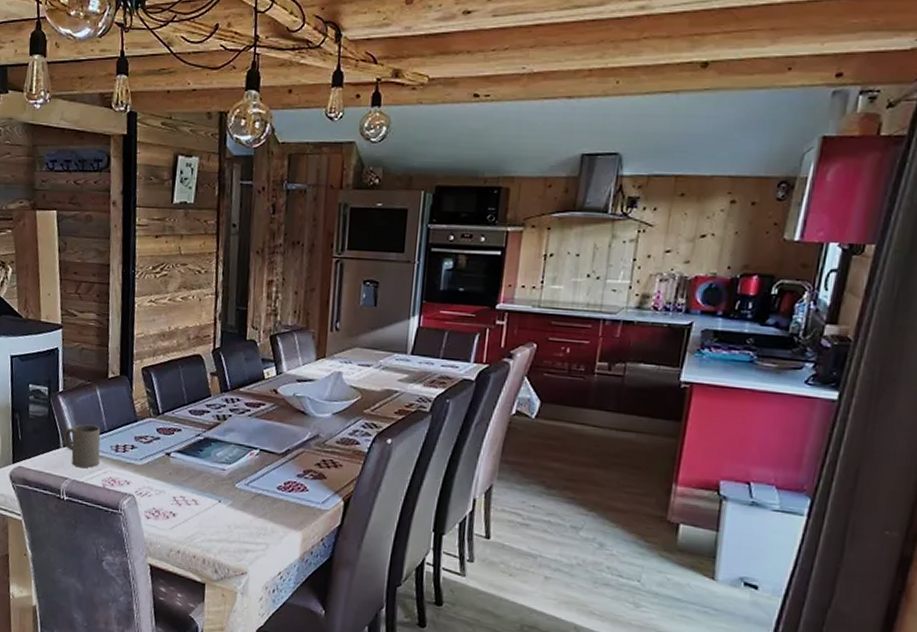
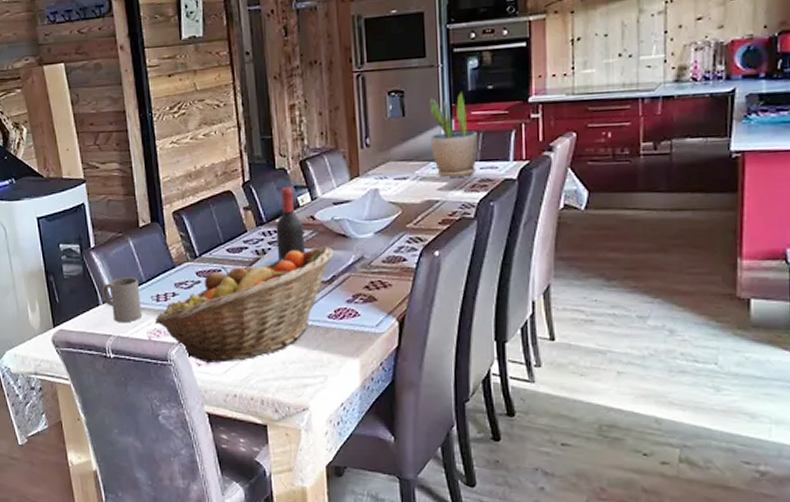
fruit basket: none [111,420,291,520] -> present [155,246,333,364]
wine bottle: none [236,358,266,429] -> present [276,187,305,261]
potted plant: none [397,289,444,372] -> present [430,91,479,178]

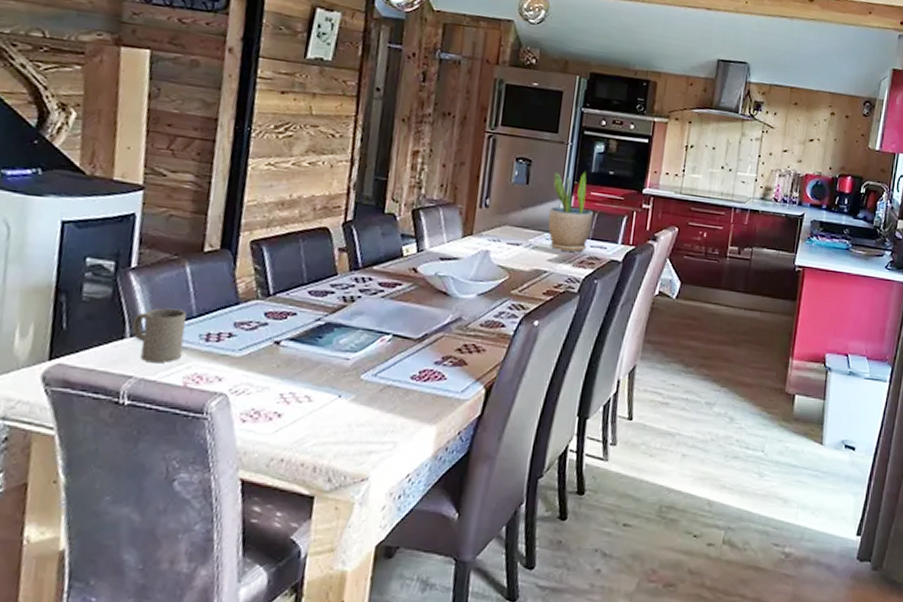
fruit basket: present [155,246,333,364] -> none [197,301,430,421]
wine bottle: present [276,187,305,261] -> none [366,233,403,312]

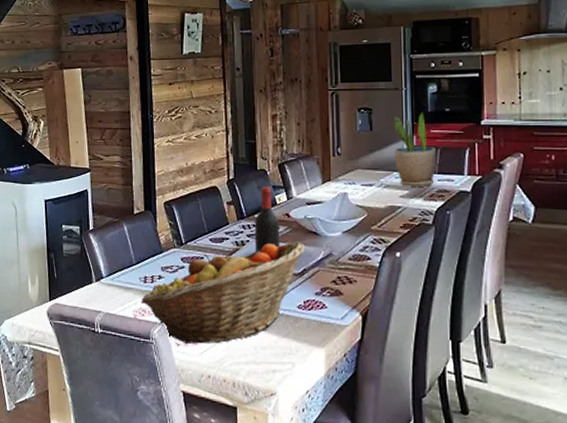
mug: present [131,308,187,363] -> none [95,258,131,301]
fruit basket: none [197,301,430,421] -> present [141,242,305,345]
wine bottle: none [366,233,403,312] -> present [255,186,279,253]

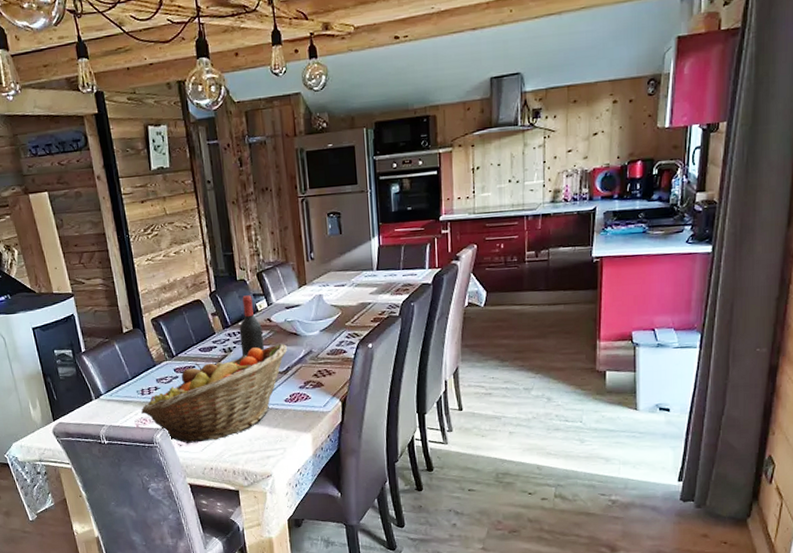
potted plant: present [394,112,437,187] -> none [362,212,401,284]

